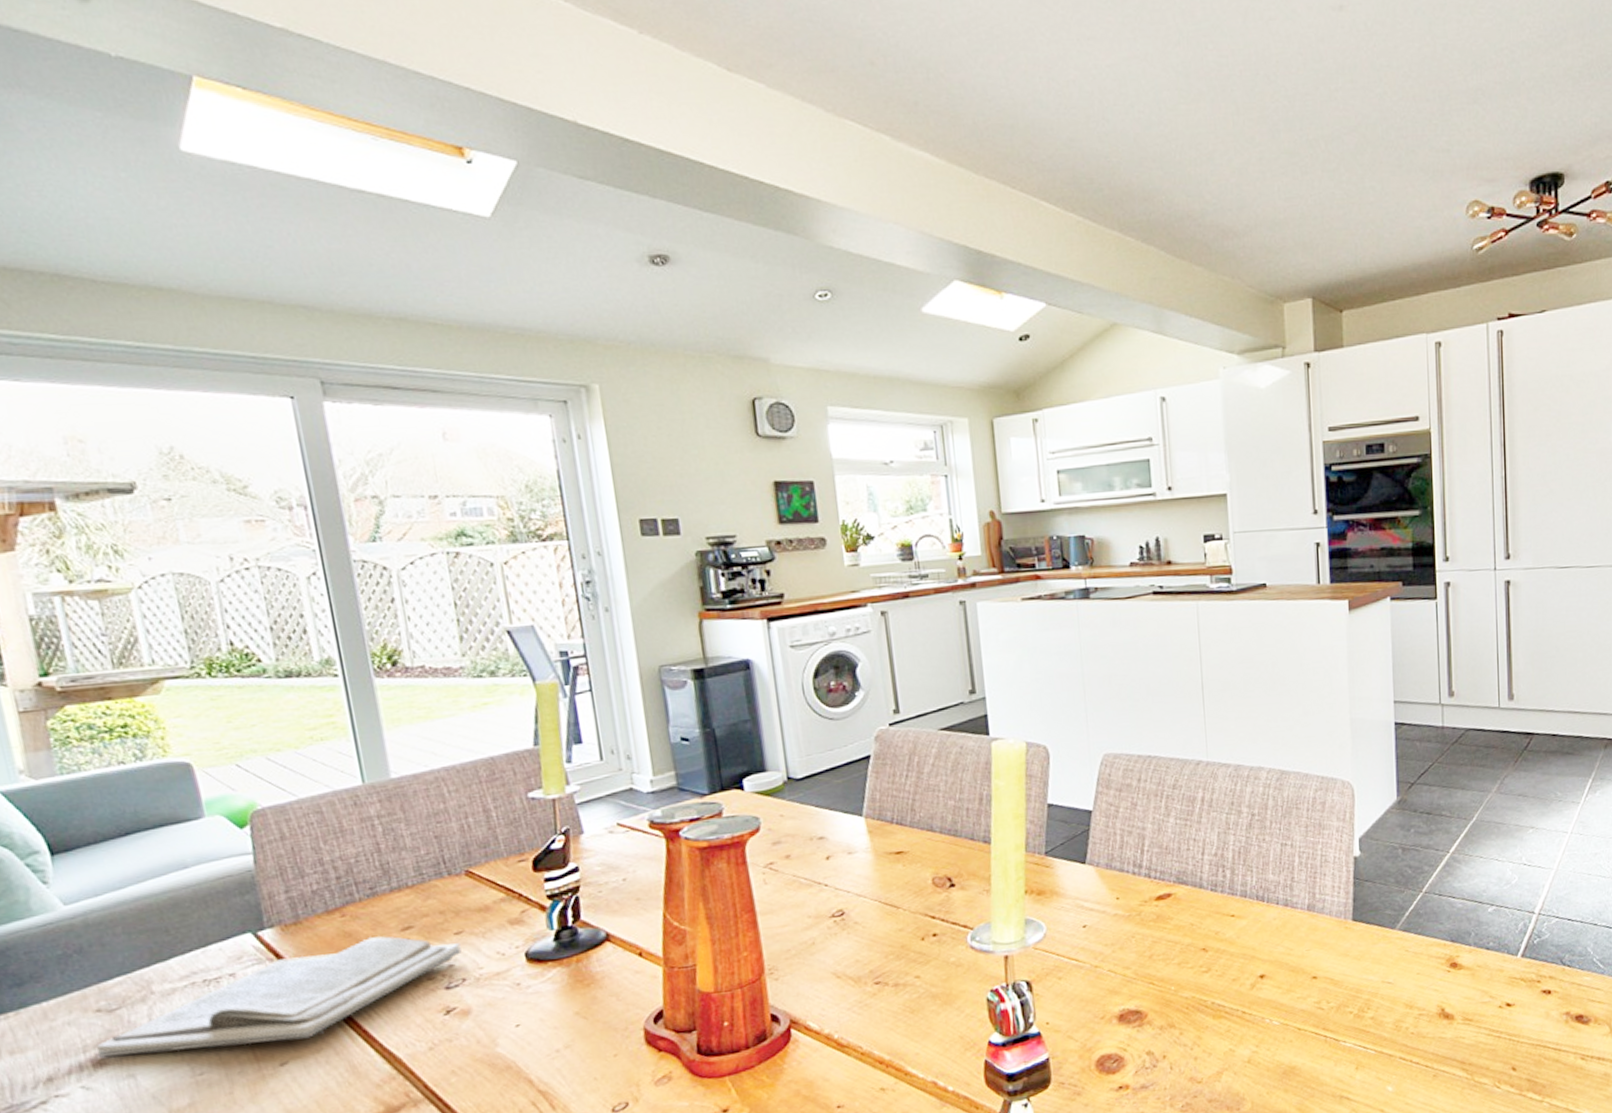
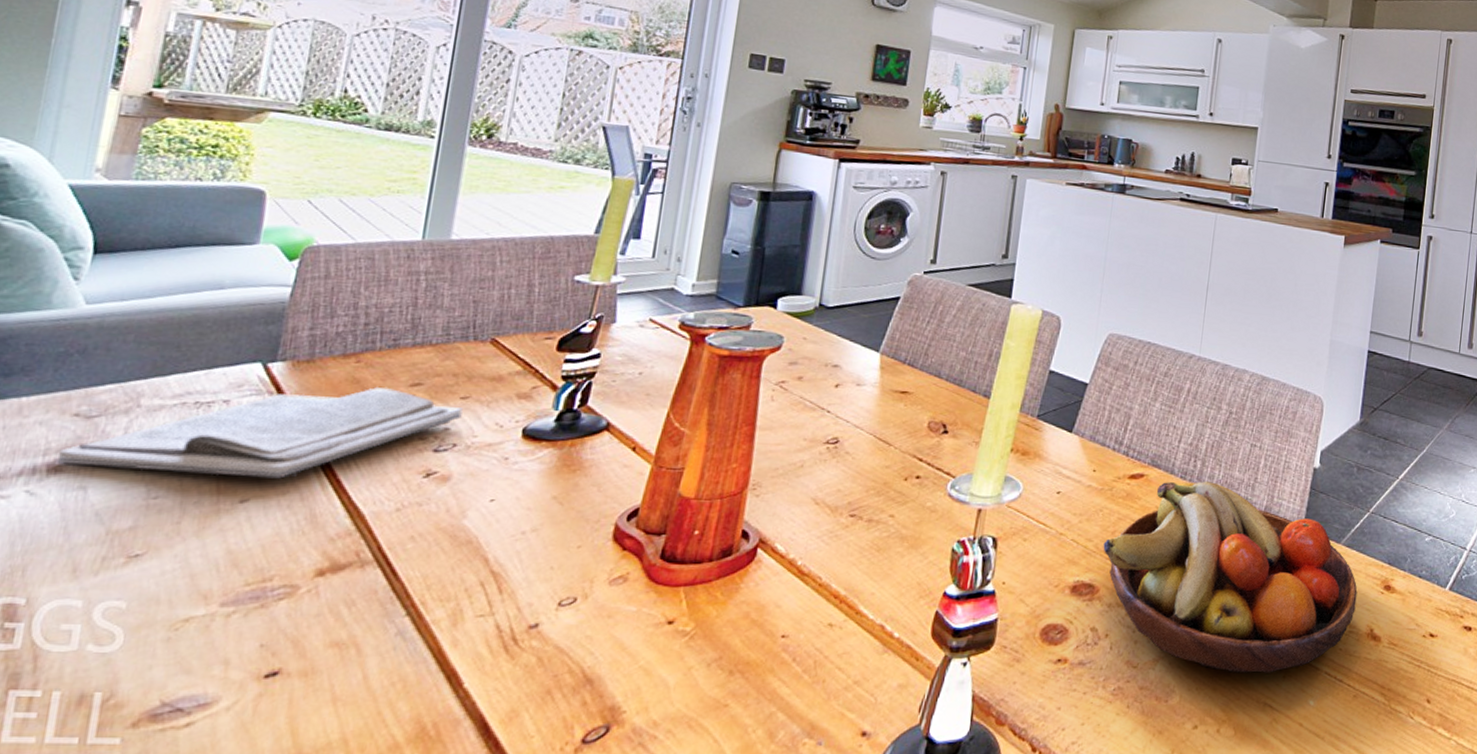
fruit bowl: none [1142,889,1422,1073] -> present [1103,481,1358,673]

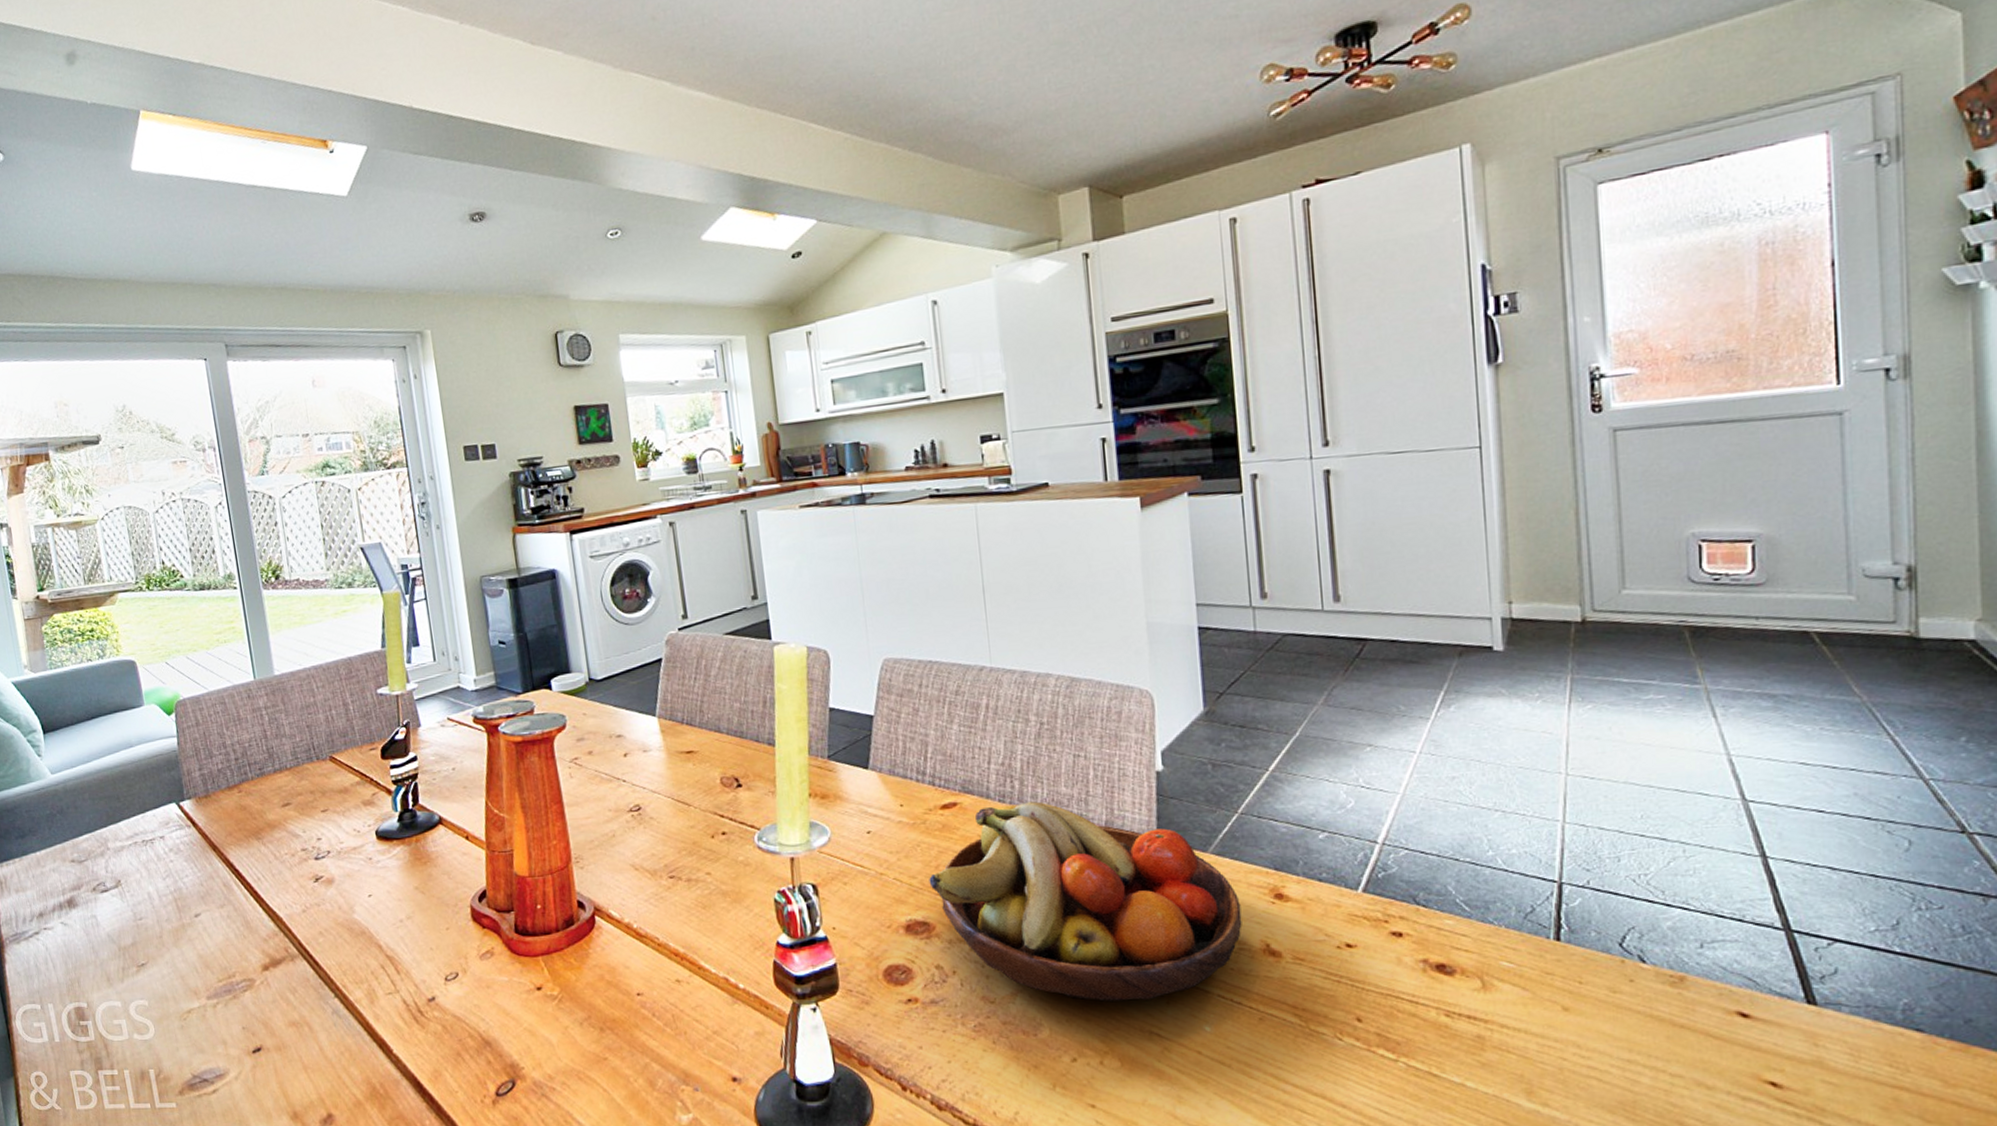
book: present [58,386,463,479] -> none [71,810,327,901]

